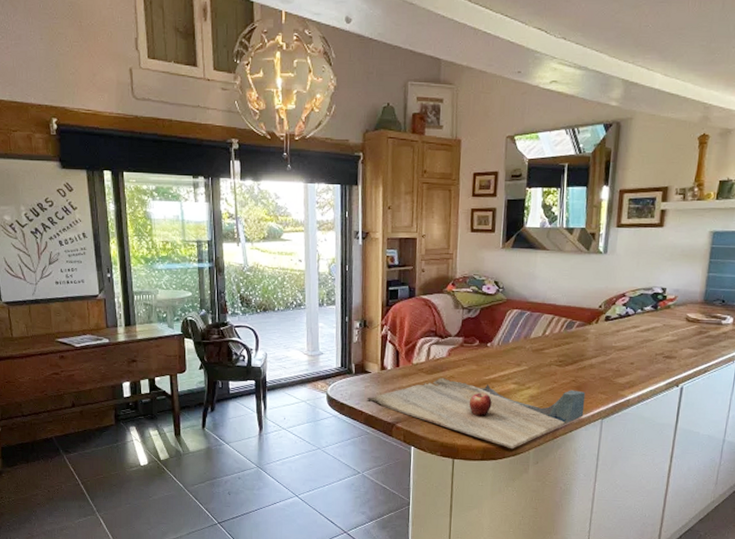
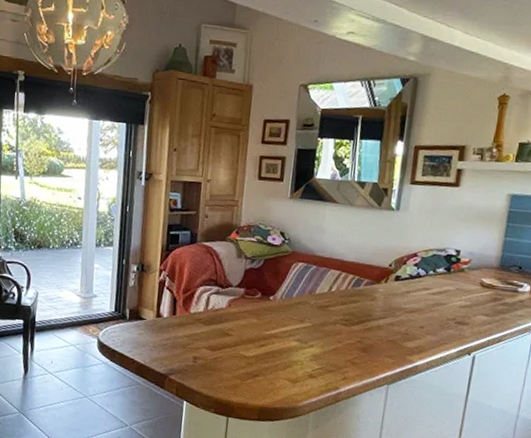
cutting board: present [367,378,586,449] -> none [140,329,372,411]

